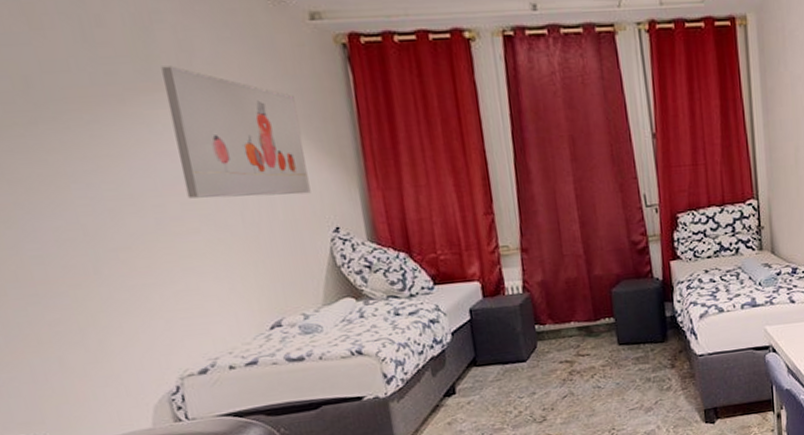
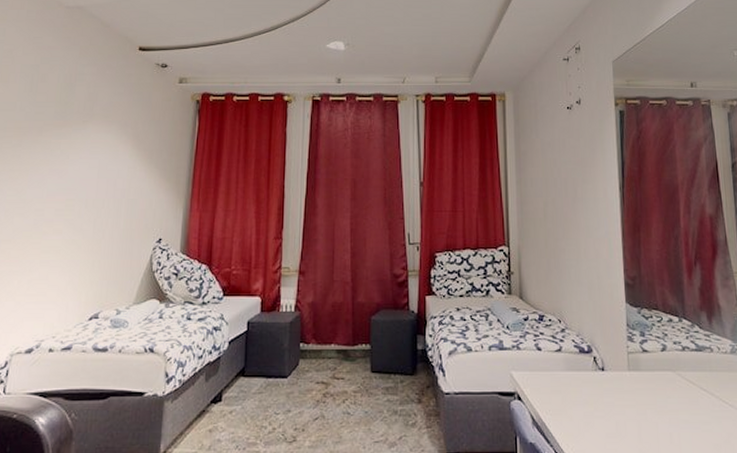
wall art: present [161,66,311,199] -> none [61,110,154,210]

